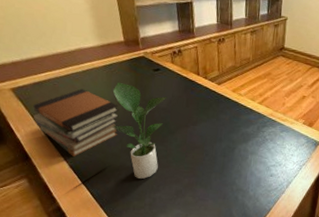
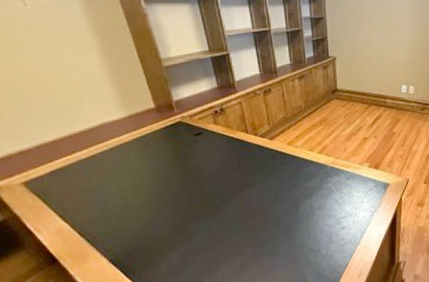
book stack: present [33,89,119,157] -> none [53,169,162,249]
potted plant: present [112,82,167,179] -> none [149,154,215,260]

